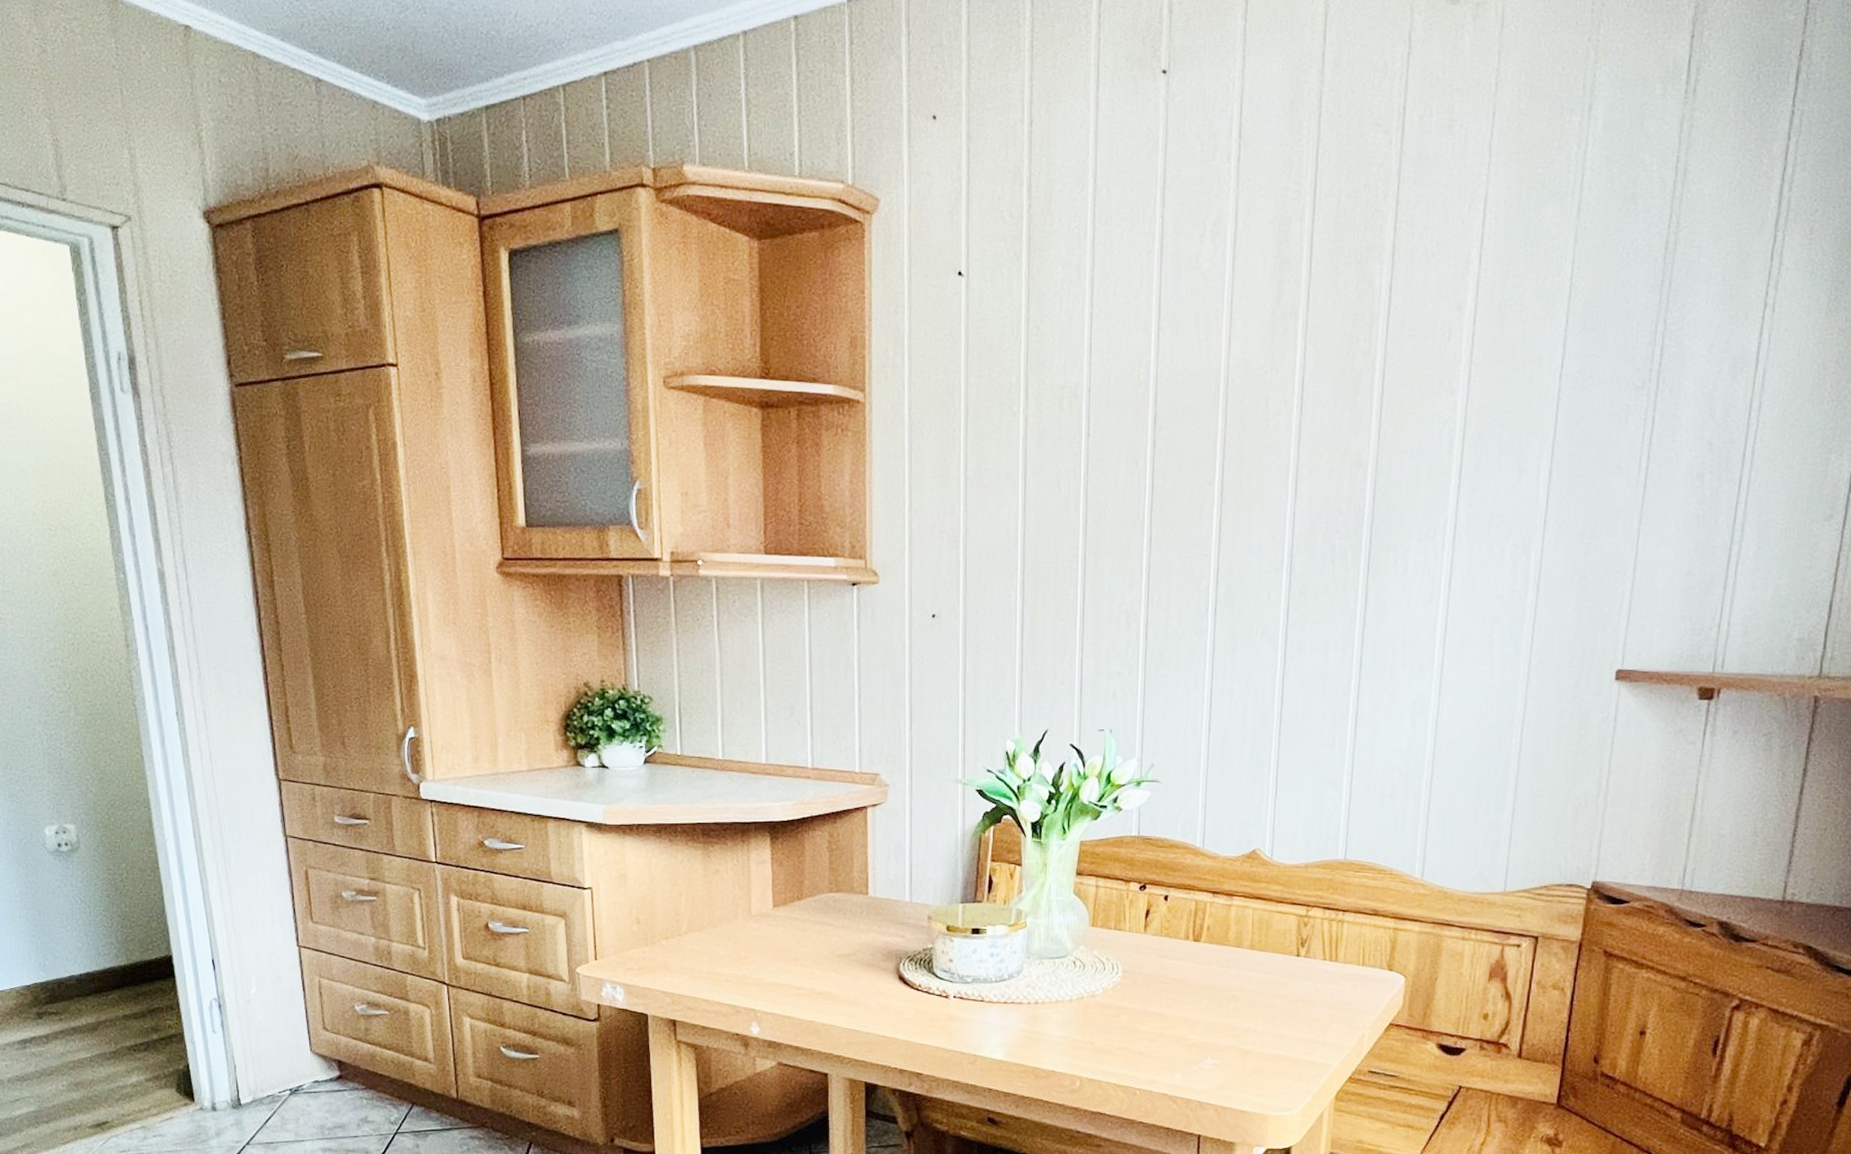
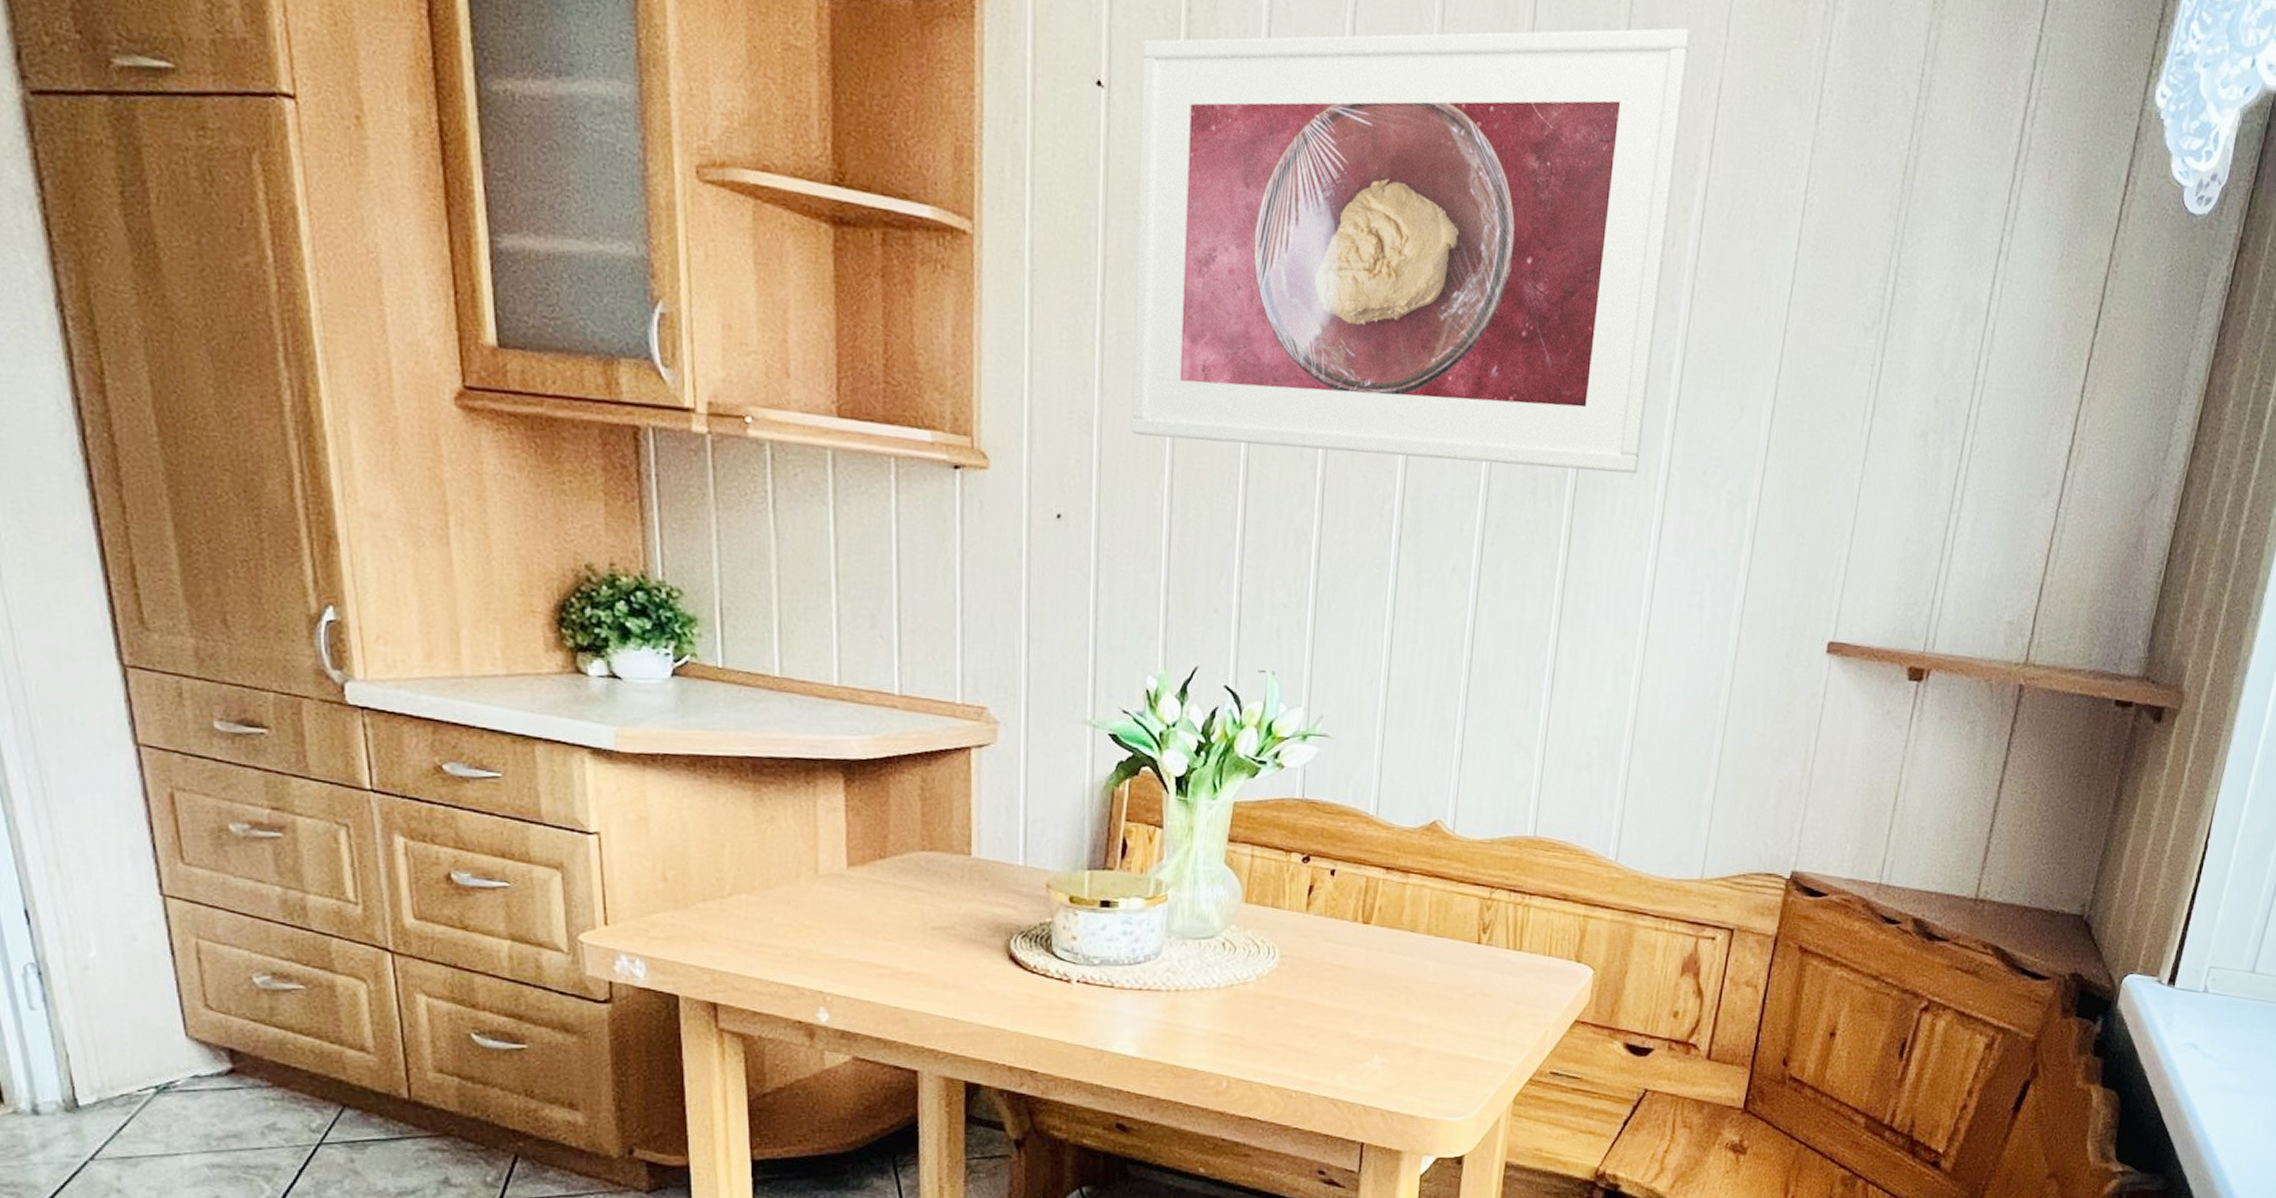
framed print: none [990,156,1457,546] -> present [1131,28,1692,474]

